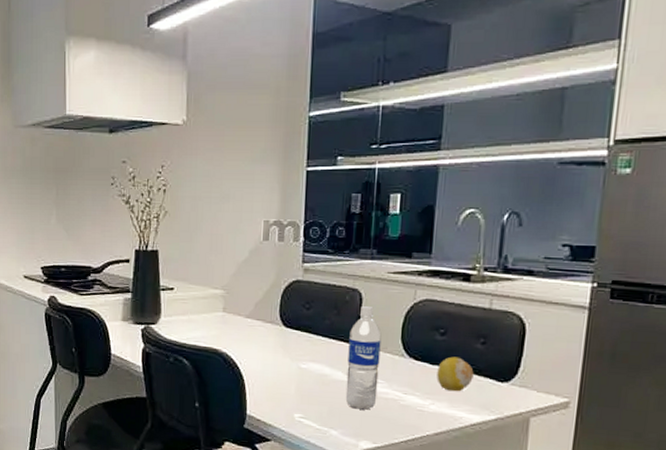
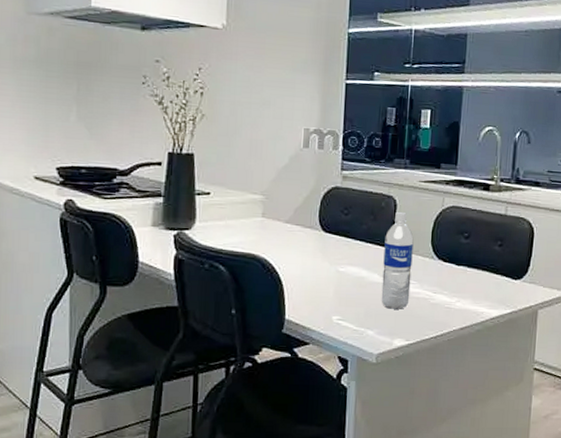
fruit: present [437,356,474,392] -> none [462,258,493,290]

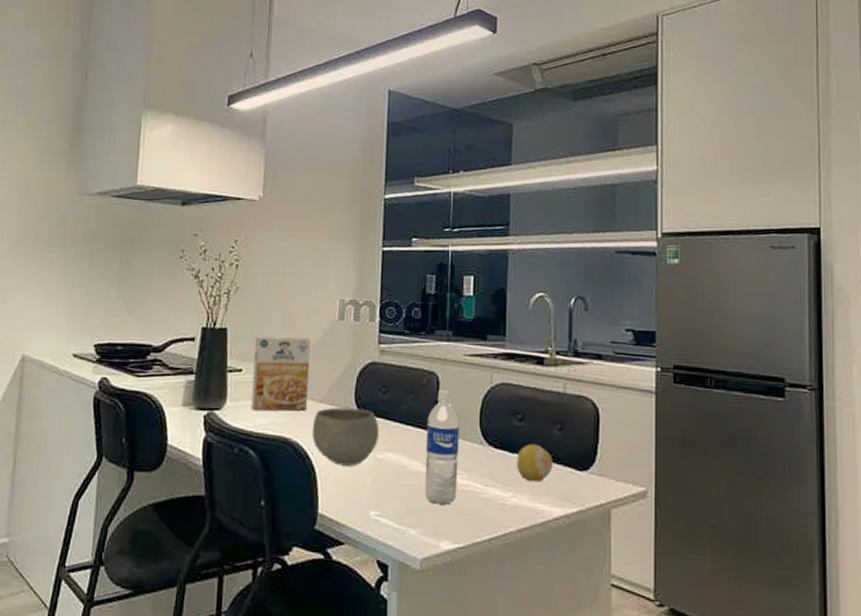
cereal box: none [220,162,277,231] -> present [251,336,310,411]
bowl: none [278,227,341,278] -> present [311,407,379,466]
fruit: none [462,258,493,290] -> present [517,444,553,483]

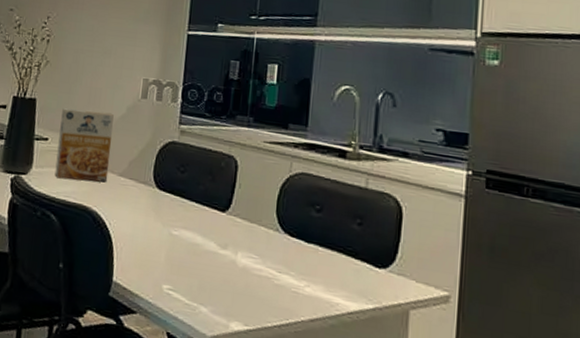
bowl: present [311,407,379,466] -> none [110,181,176,240]
water bottle: present [424,390,460,505] -> none [217,174,256,287]
fruit: present [517,444,553,483] -> none [312,235,351,275]

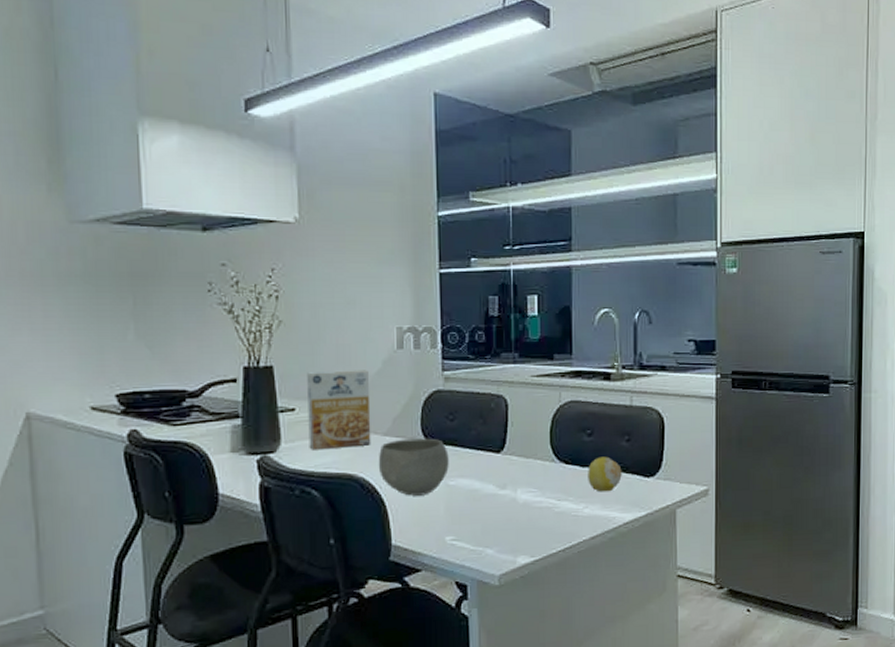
bowl: none [110,181,176,240] -> present [378,438,449,496]
fruit: none [312,235,351,275] -> present [588,456,622,492]

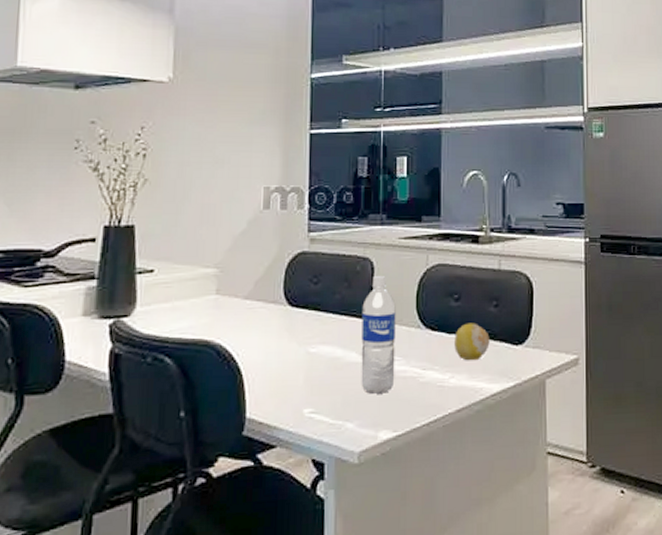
cereal box: present [307,370,371,450] -> none [165,230,233,314]
bowl: present [378,438,449,496] -> none [236,302,311,364]
water bottle: none [498,413,531,523] -> present [361,276,396,394]

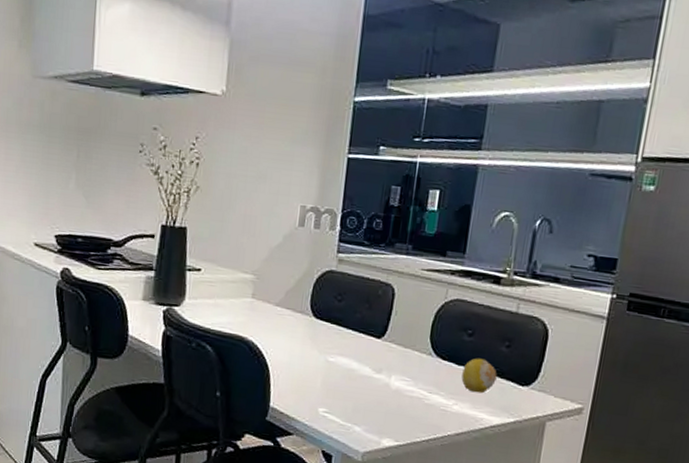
water bottle: present [361,276,396,394] -> none [371,302,411,408]

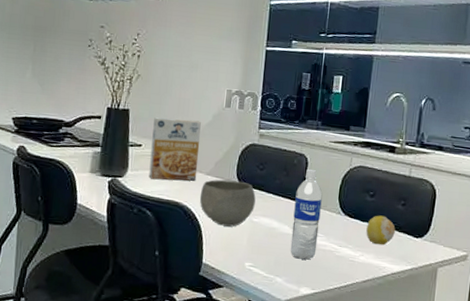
cereal box: none [209,237,270,313] -> present [149,117,201,181]
bowl: none [267,311,333,367] -> present [199,179,256,227]
water bottle: none [371,302,411,408] -> present [290,169,323,260]

